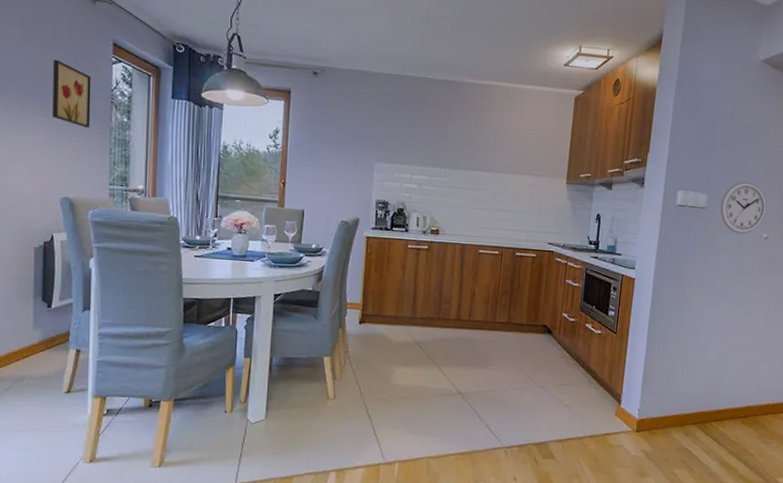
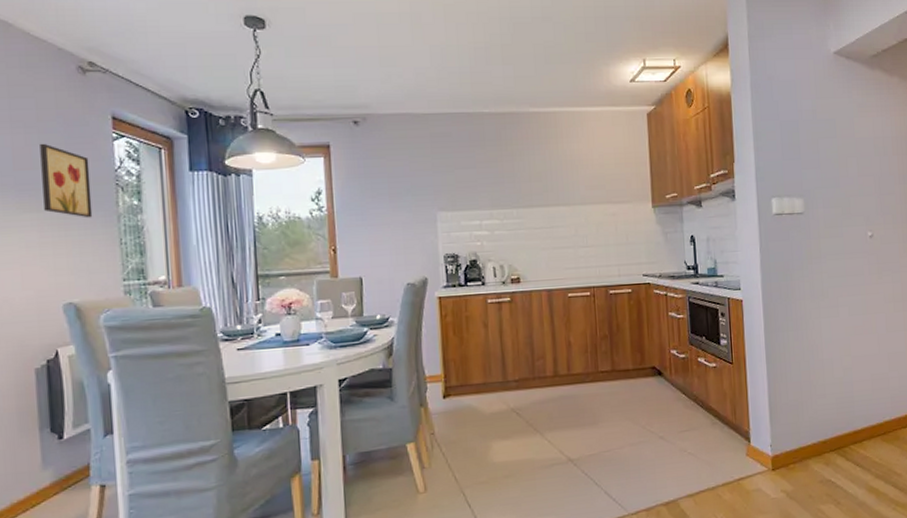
wall clock: present [719,181,767,235] -> none [818,179,866,236]

